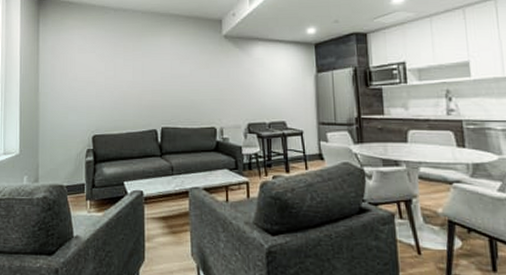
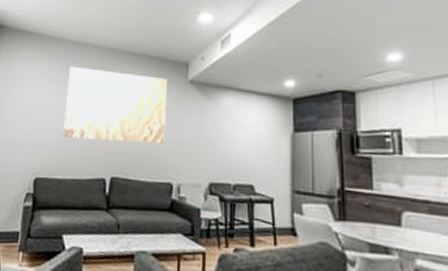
wall art: none [113,31,206,98] -> present [62,66,168,144]

